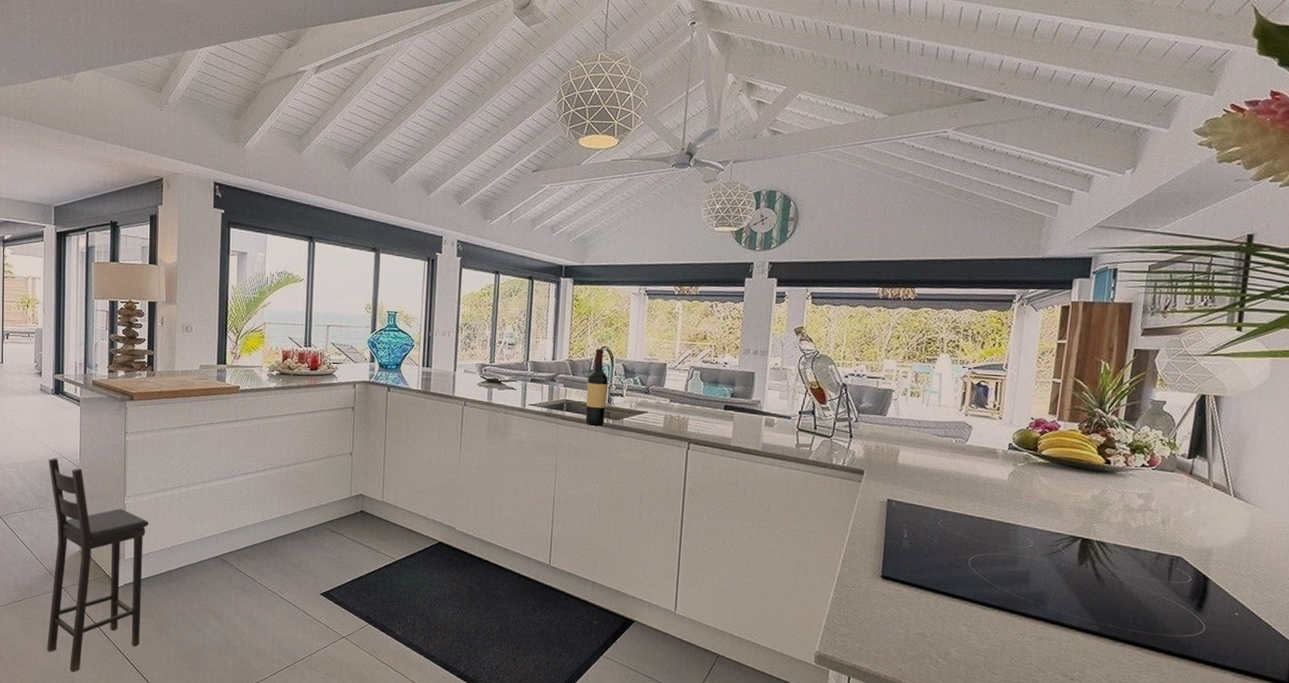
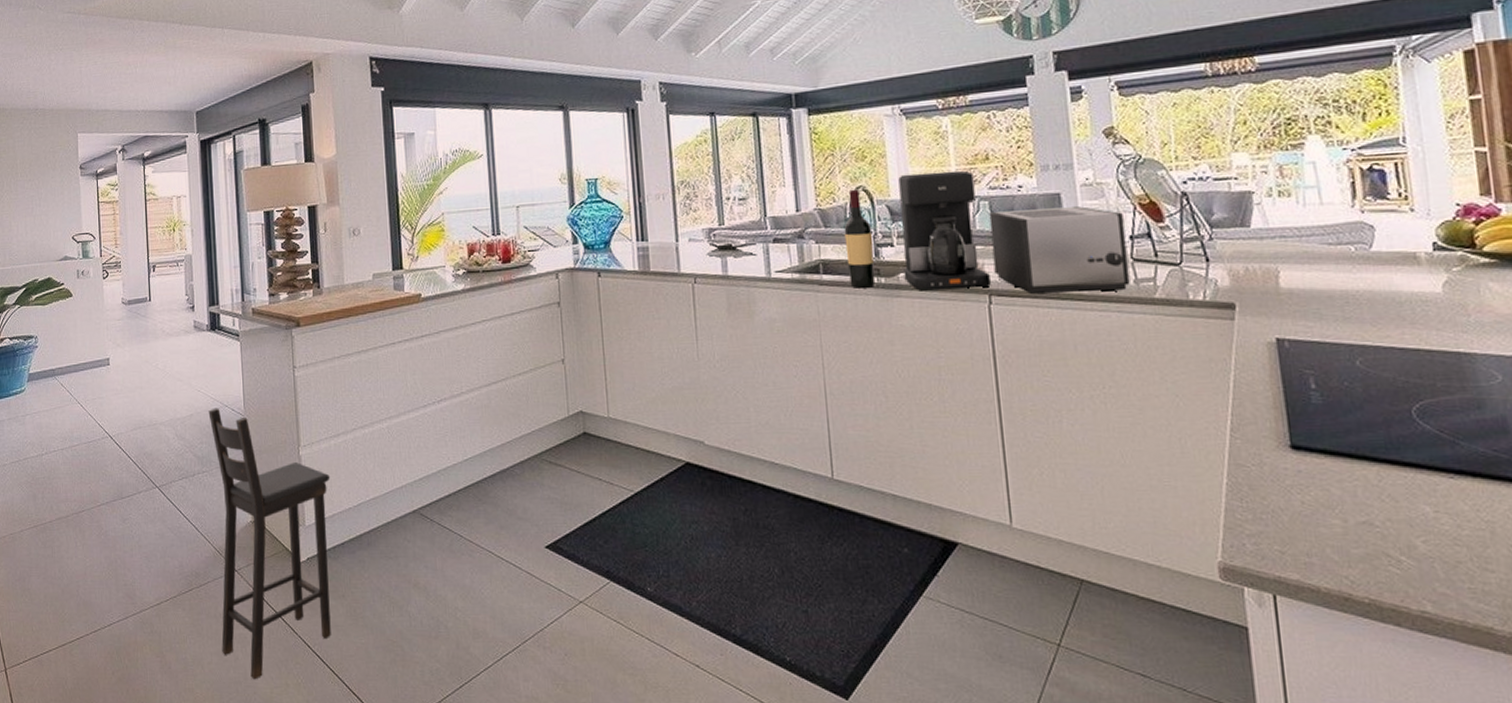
coffee maker: none [627,342,693,437] -> present [898,170,991,291]
toaster: none [695,379,797,451] -> present [989,205,1130,295]

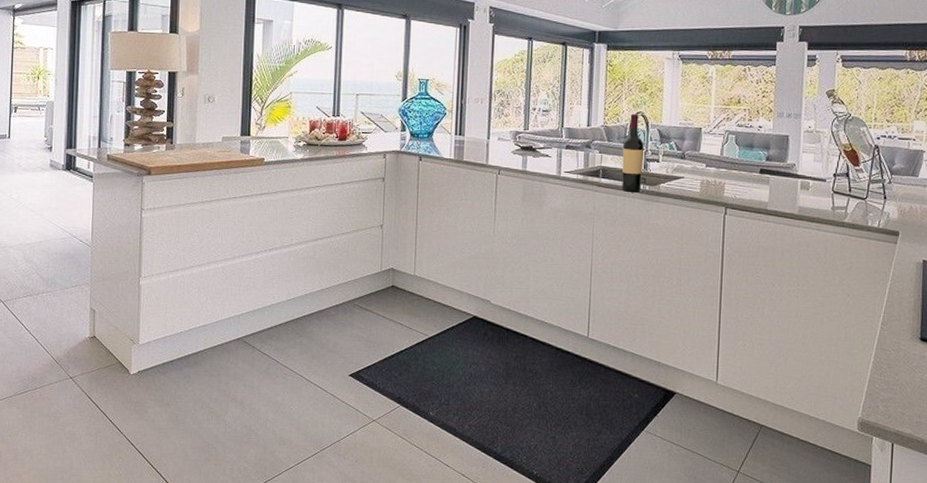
bar stool: present [208,407,331,680] -> none [51,237,166,470]
coffee maker: present [898,170,991,291] -> none [664,107,728,202]
toaster: present [989,205,1130,295] -> none [732,143,831,214]

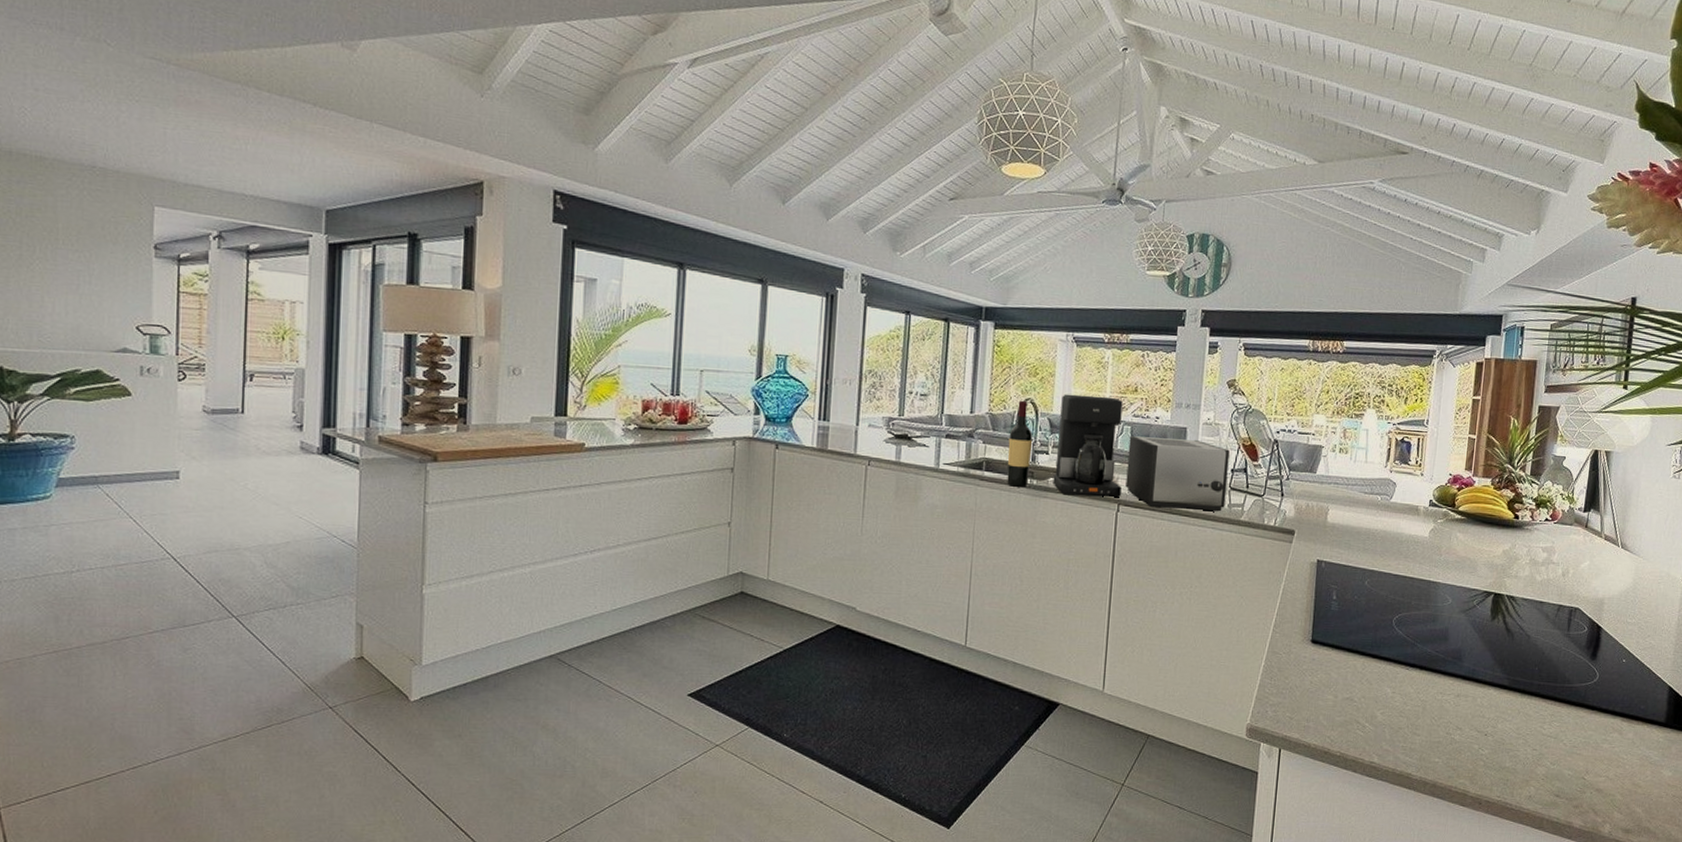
coffee maker: none [664,107,728,202] -> present [1053,394,1123,498]
toaster: none [732,143,831,214] -> present [1125,435,1230,512]

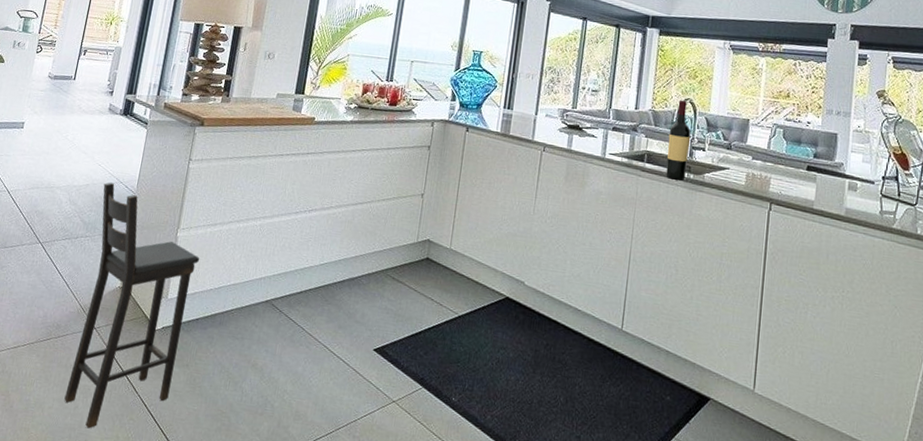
bar stool: none [304,537,458,817] -> present [64,182,200,429]
coffee maker: present [1053,394,1123,498] -> none [708,96,776,197]
toaster: present [1125,435,1230,512] -> none [778,137,880,218]

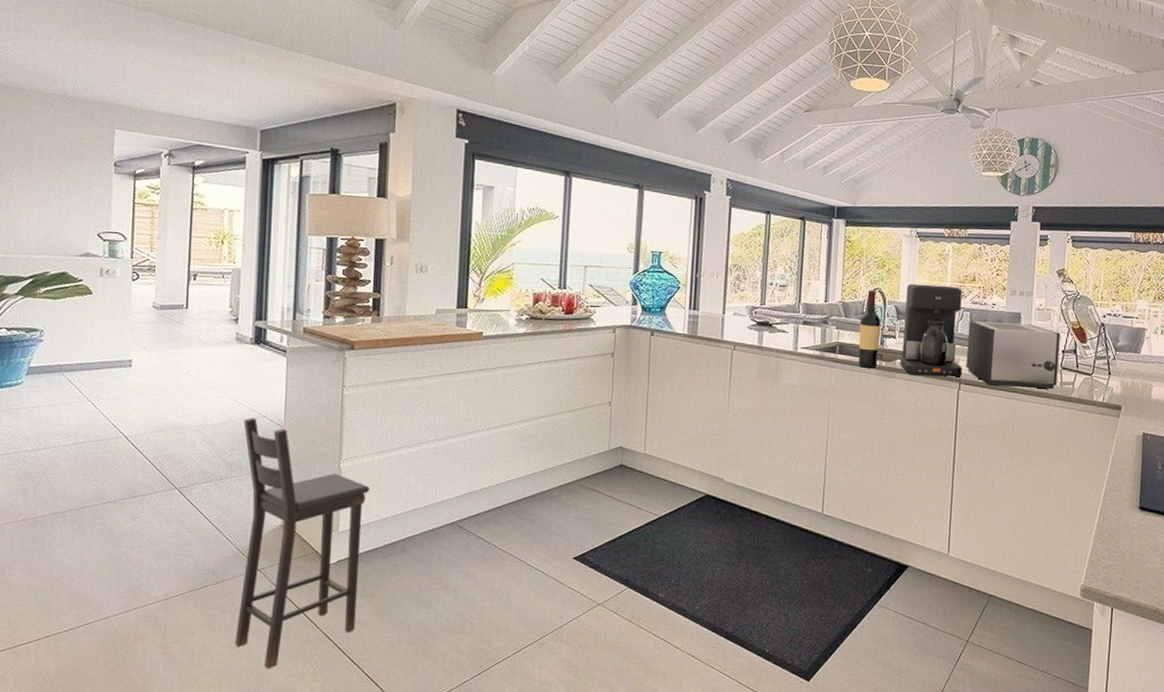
coffee maker: none [708,96,776,197] -> present [900,283,962,378]
toaster: none [778,137,880,218] -> present [966,320,1060,390]

